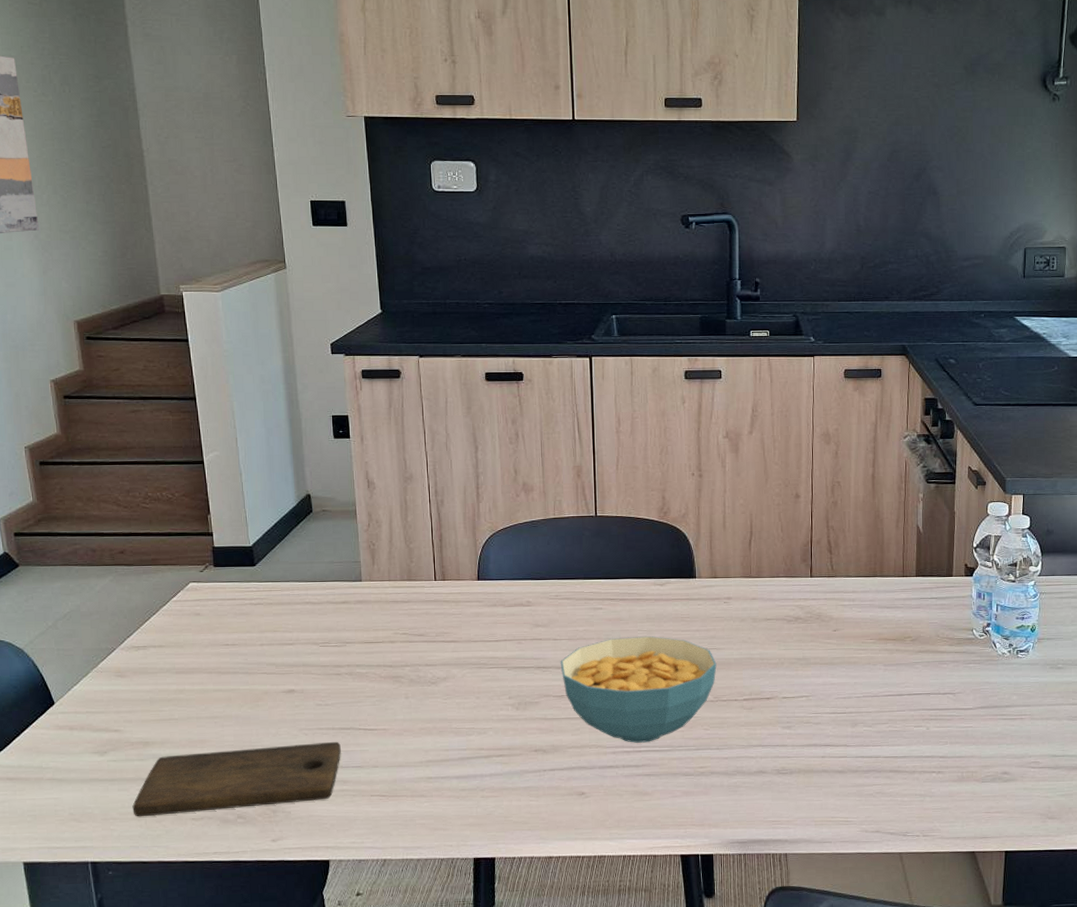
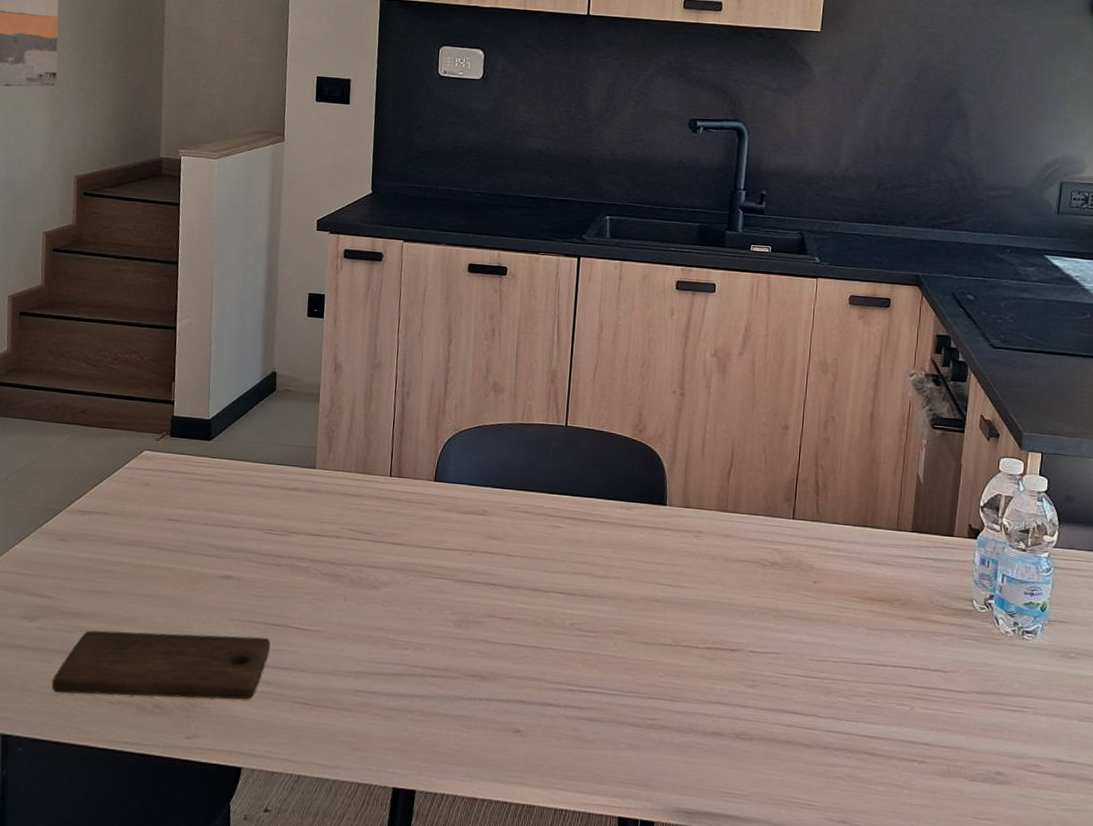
cereal bowl: present [560,636,717,743] -> none [510,561,680,683]

